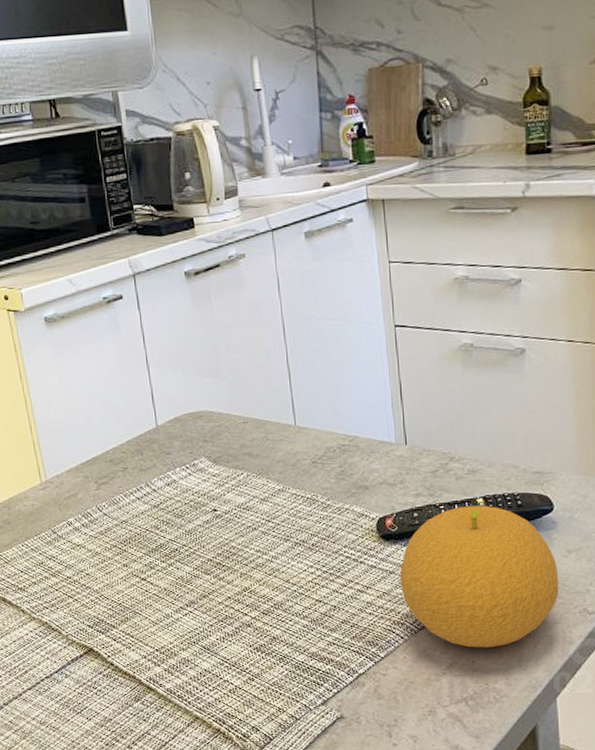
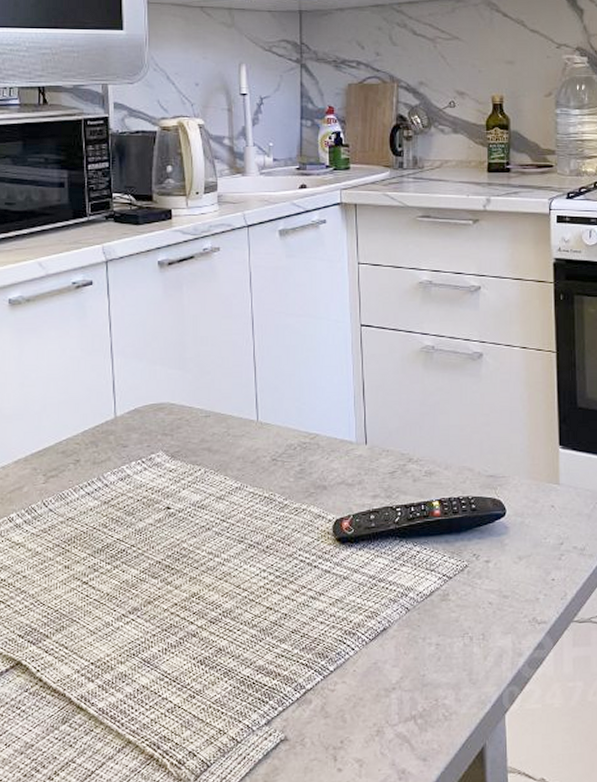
fruit: present [400,505,559,648] -> none [354,508,510,660]

